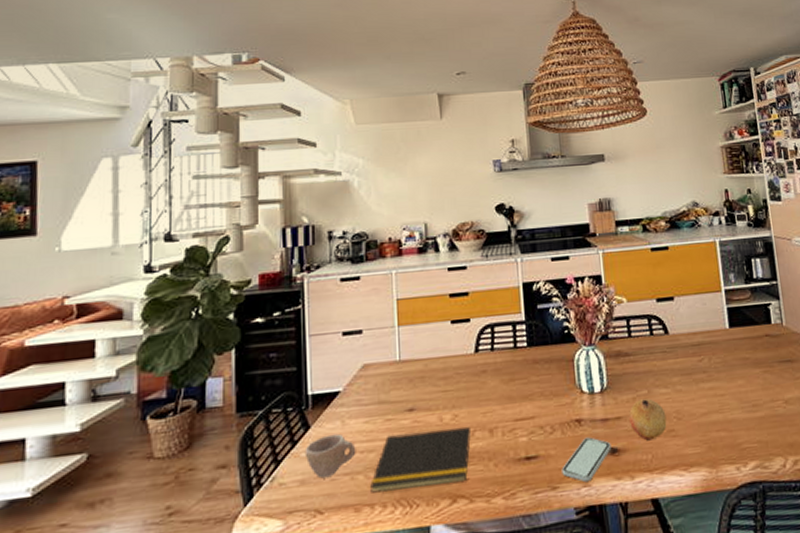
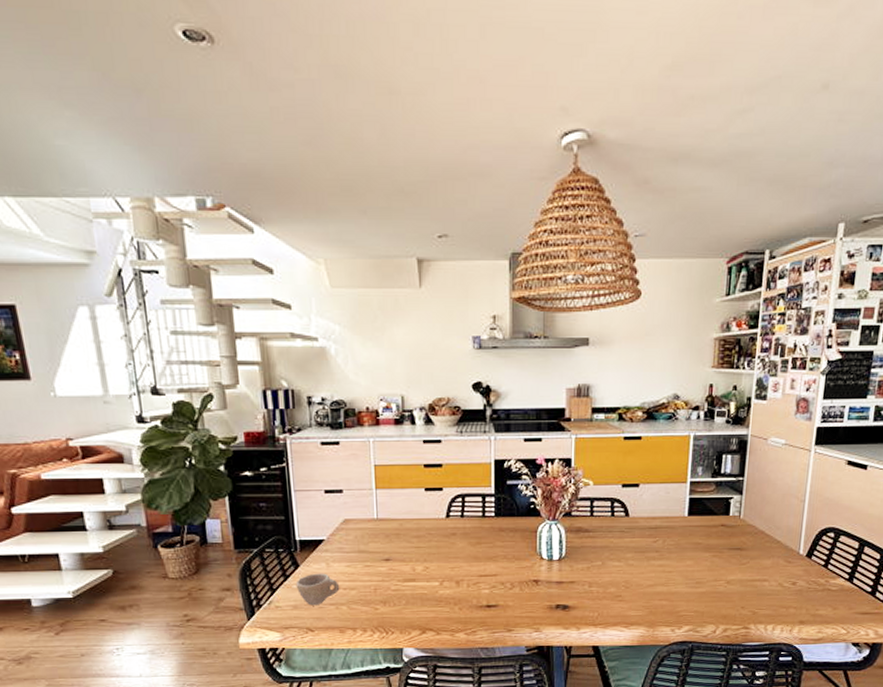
notepad: present [370,426,472,493] -> none [352,577,440,621]
smartphone: present [561,437,611,483] -> none [517,595,563,629]
fruit: present [629,398,667,441] -> none [582,569,616,602]

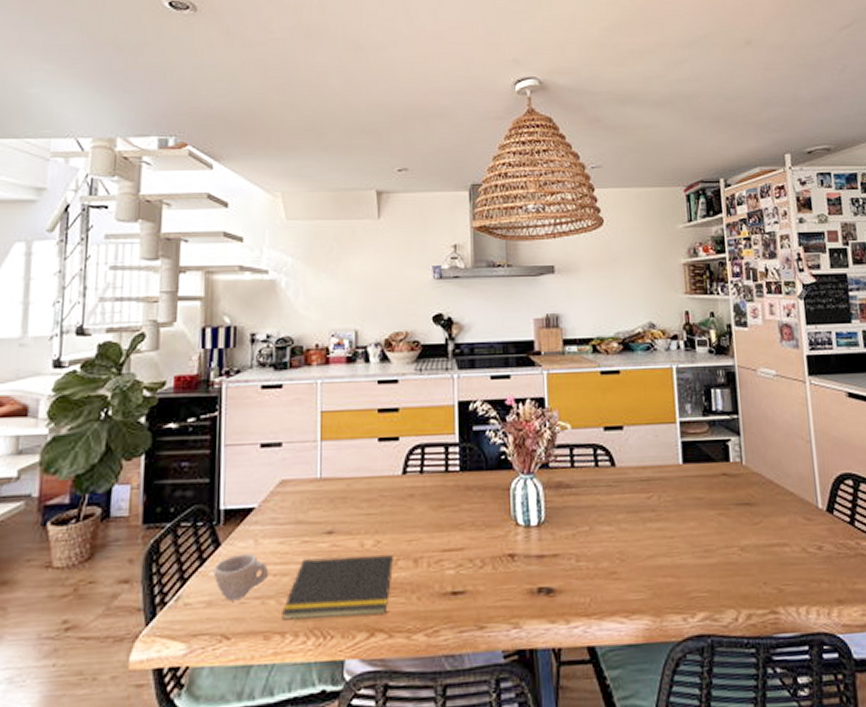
notepad: none [352,577,440,621] -> present [282,554,395,621]

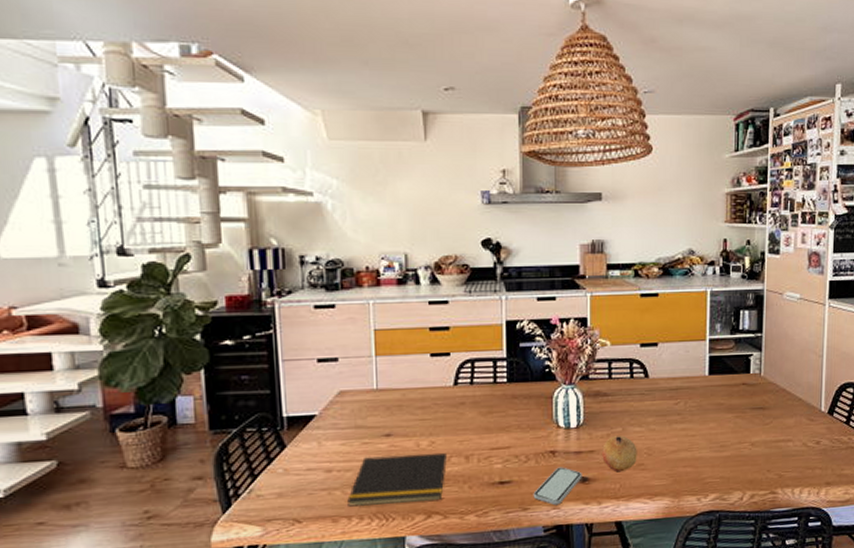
cup: present [213,553,269,601] -> none [281,453,333,493]
smartphone: none [490,574,546,624] -> present [533,467,582,506]
fruit: none [568,536,609,582] -> present [602,435,637,472]

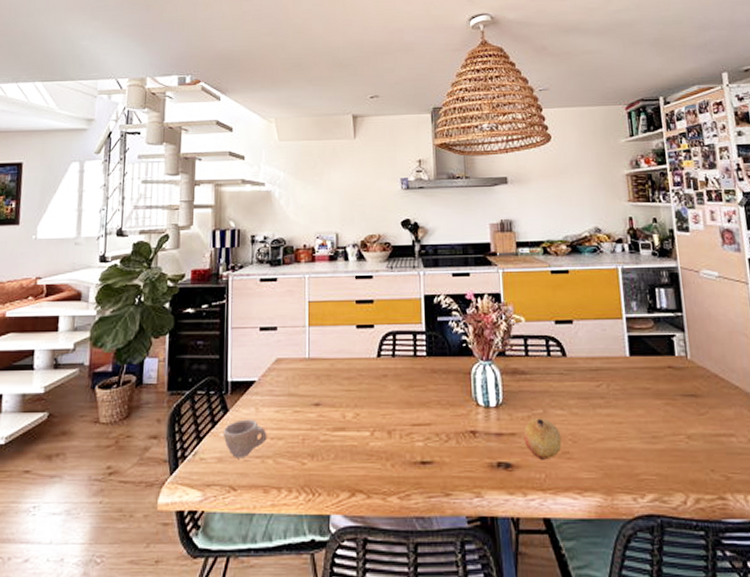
cup: none [281,453,333,493] -> present [223,419,267,459]
notepad: present [347,452,448,507] -> none [278,425,371,479]
smartphone: present [533,467,582,506] -> none [455,449,505,493]

